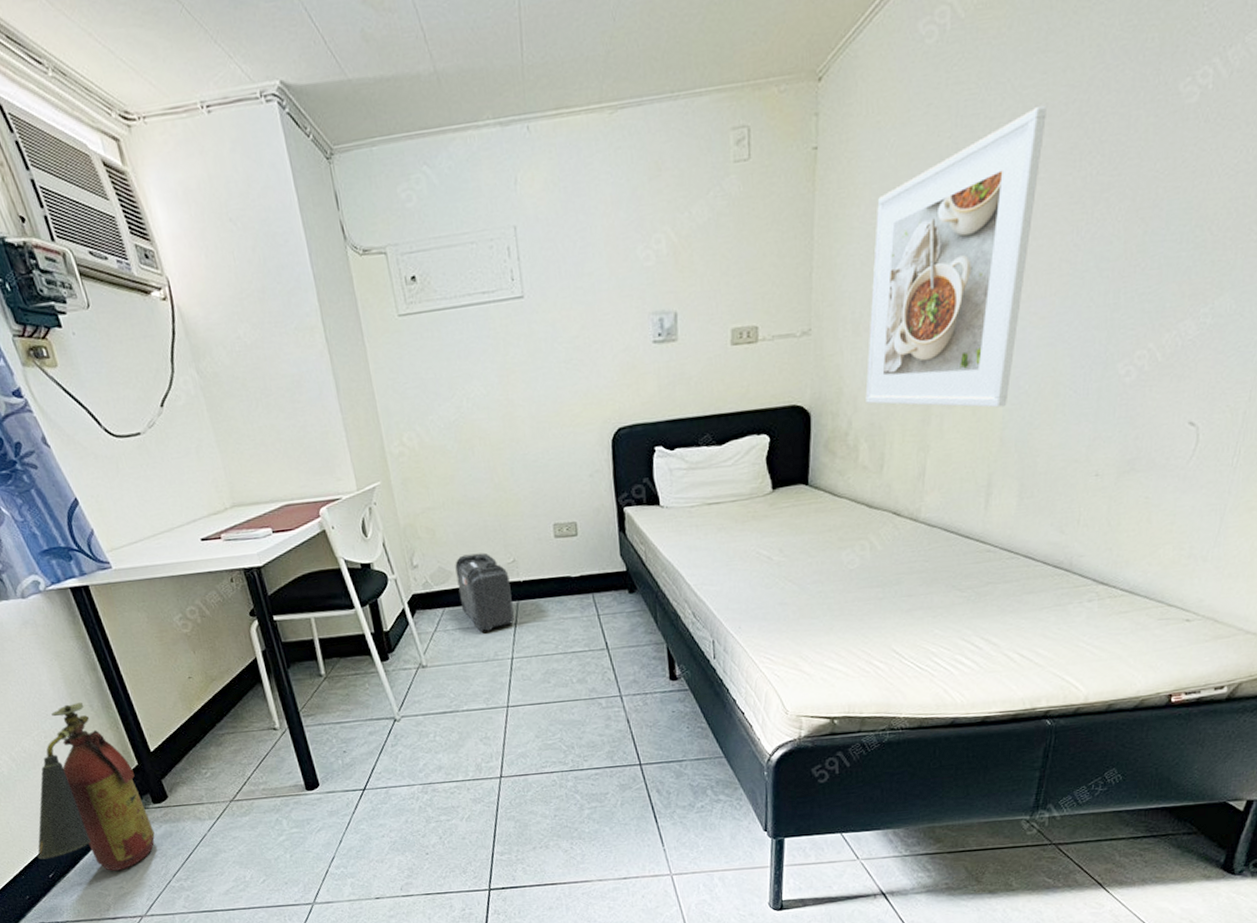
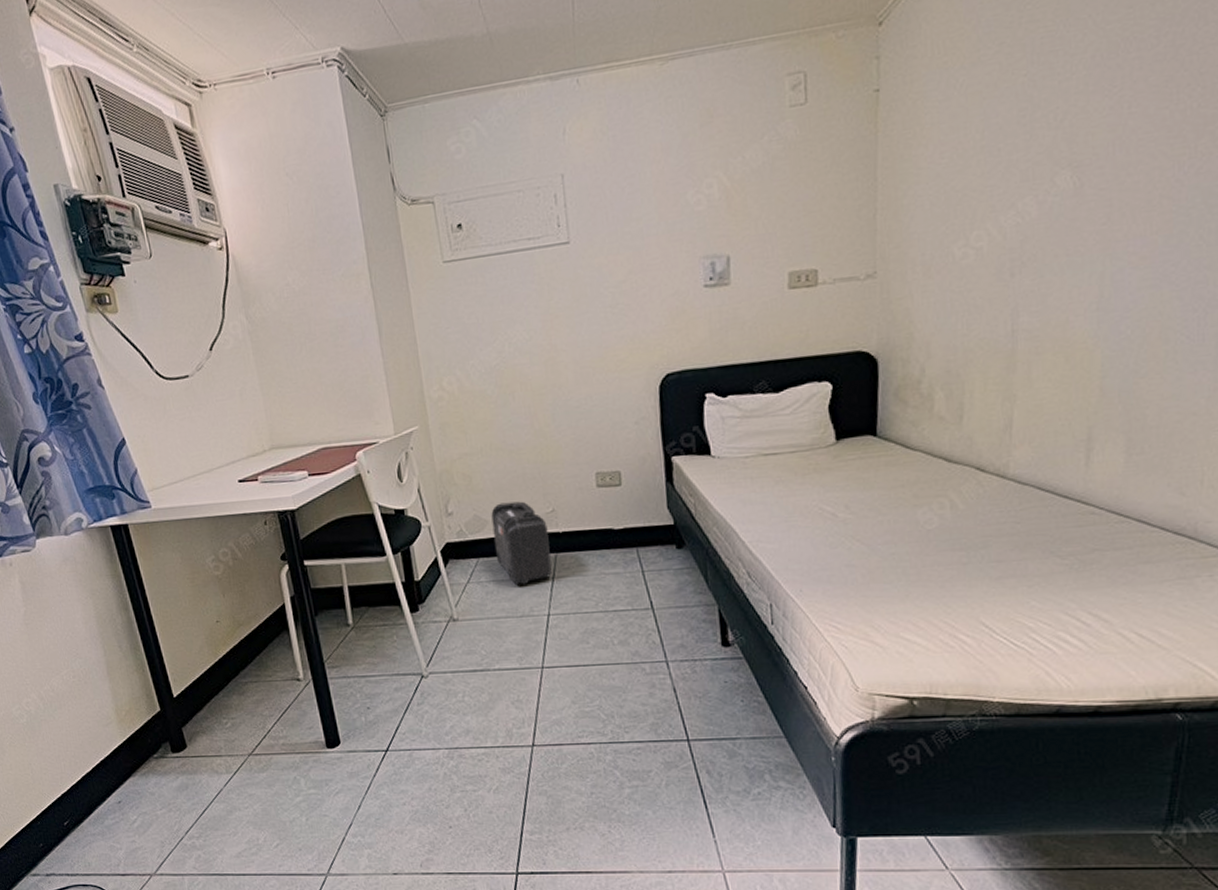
fire extinguisher: present [37,703,155,871] -> none [54,643,171,823]
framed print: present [865,106,1046,408] -> none [939,40,1135,355]

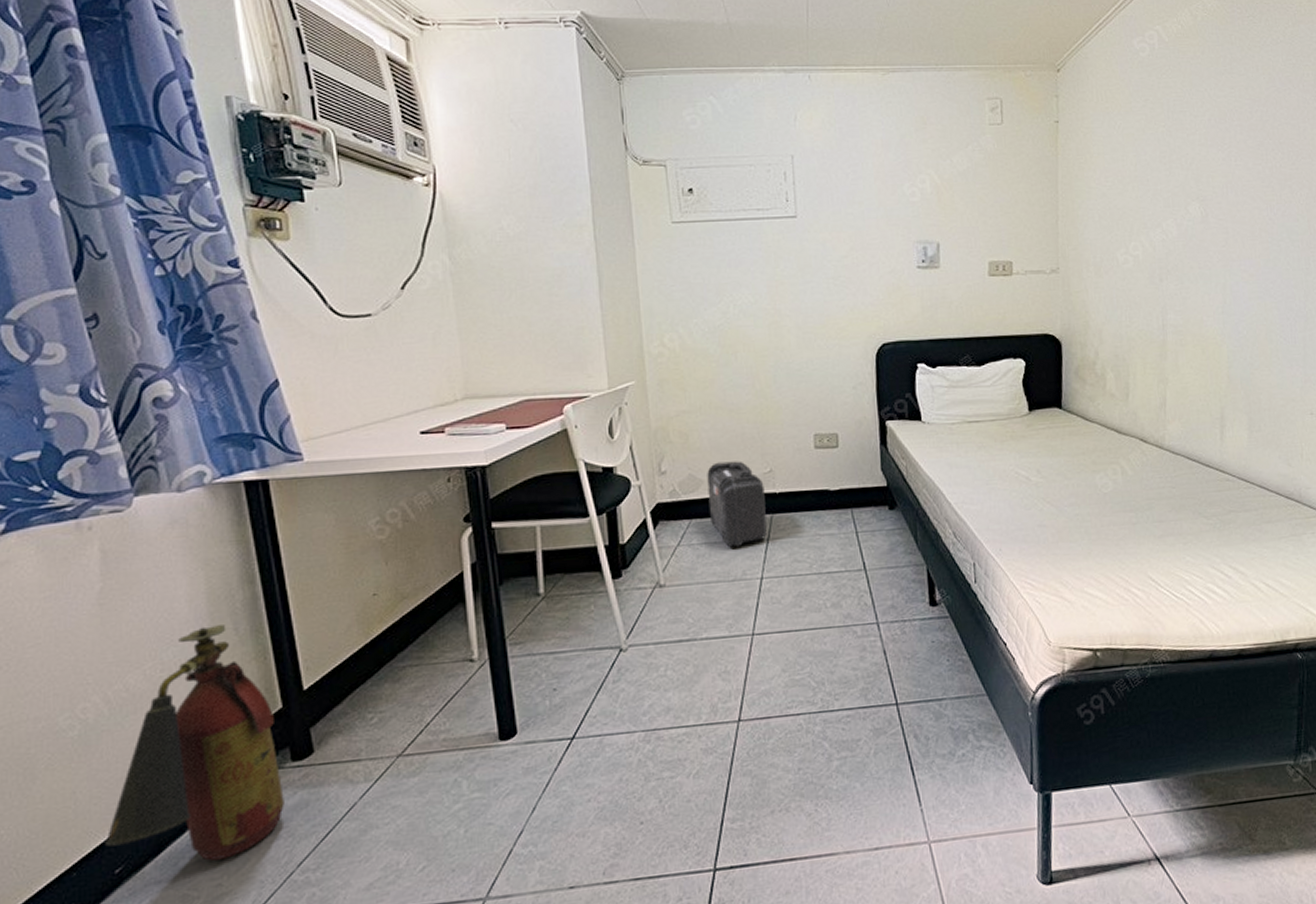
fire extinguisher: none [54,643,171,823] -> present [104,625,284,861]

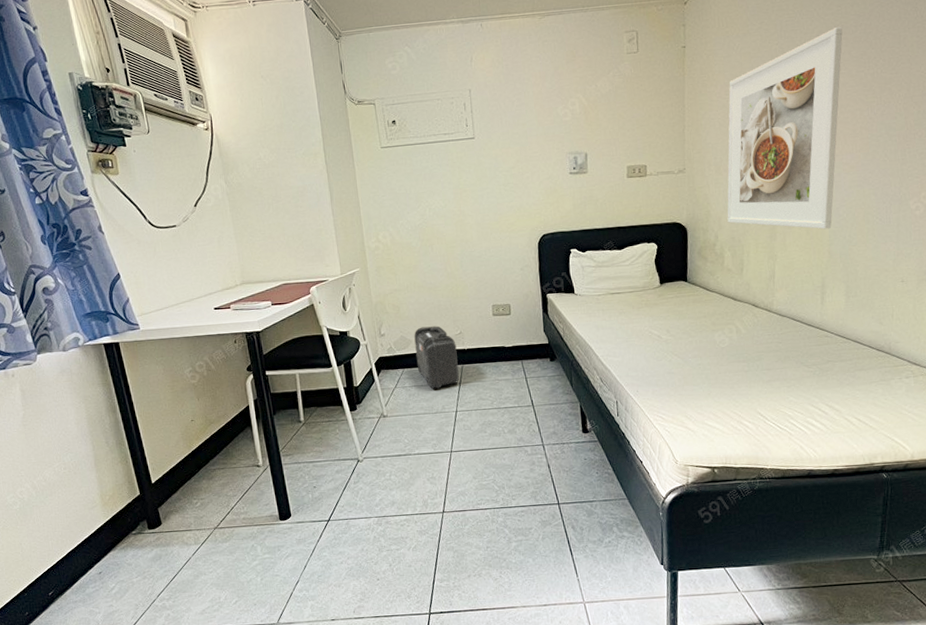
fire extinguisher: present [104,625,284,861] -> none [41,439,146,590]
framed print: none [1109,112,1237,349] -> present [727,27,843,229]

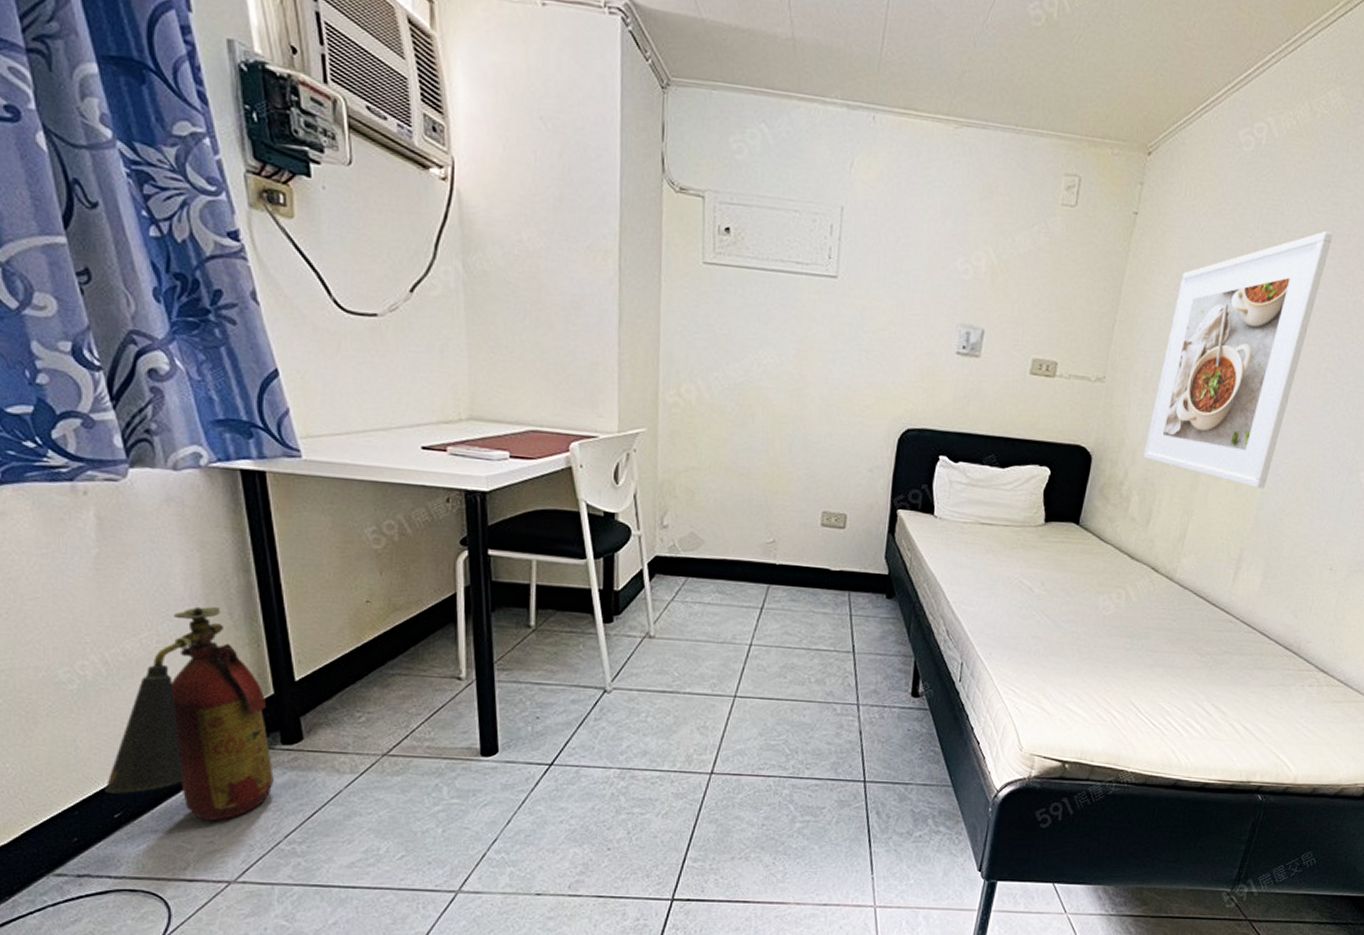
fire extinguisher: none [41,439,146,590] -> present [103,606,274,821]
backpack: present [414,325,459,390] -> none [706,524,765,612]

